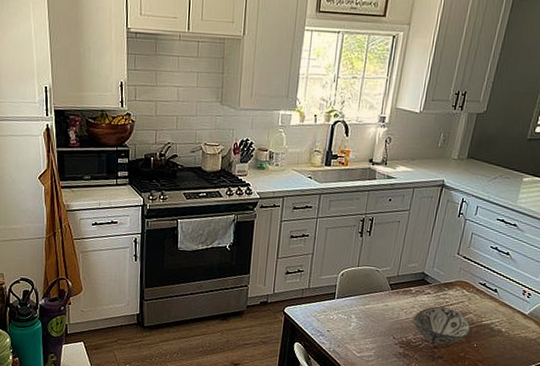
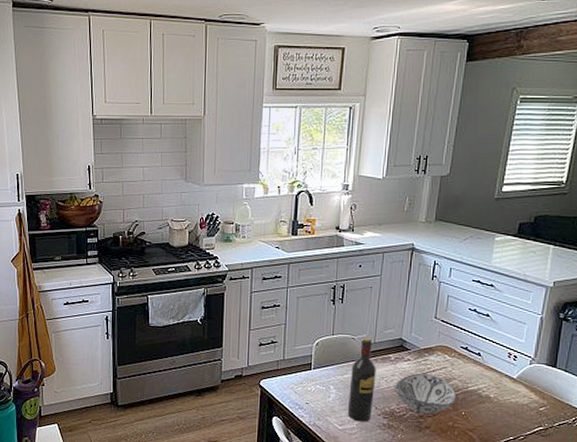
wine bottle: none [366,270,397,351] -> present [347,337,376,422]

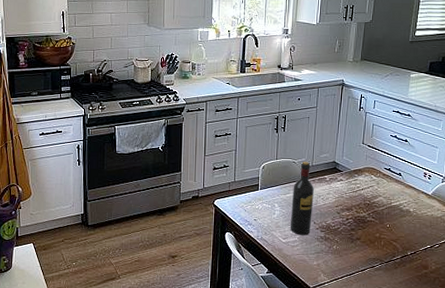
decorative bowl: present [394,373,457,414] -> none [329,191,382,227]

